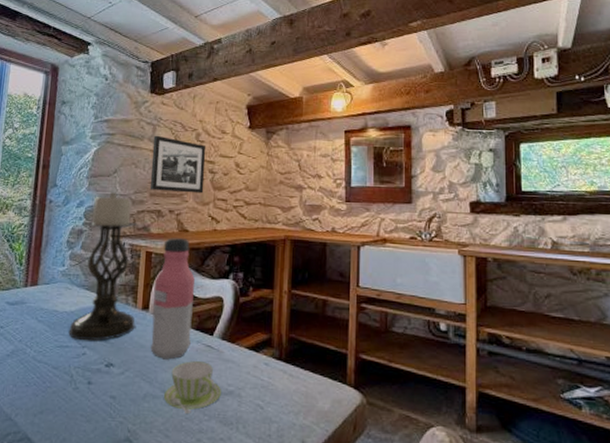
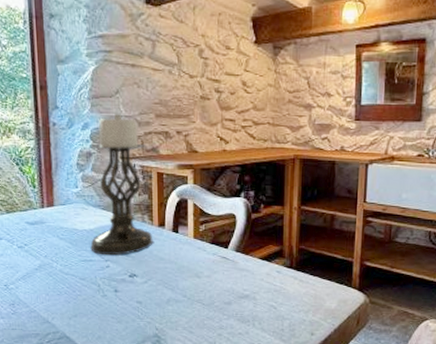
picture frame: present [149,135,206,194] -> none [154,52,211,114]
water bottle: present [150,238,195,360] -> none [168,159,208,270]
cup: present [164,361,221,415] -> none [186,271,238,315]

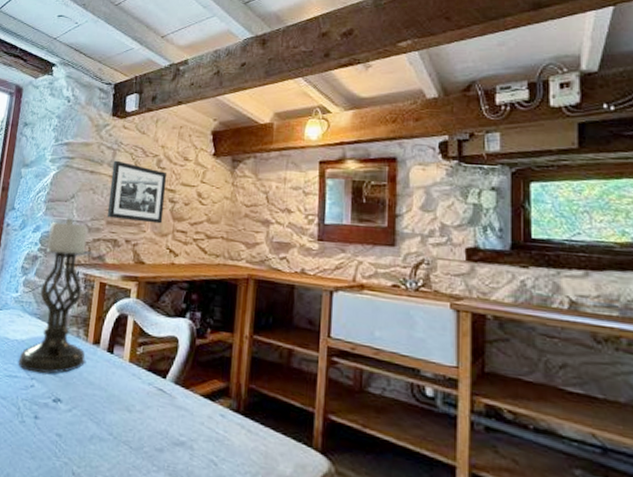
picture frame: none [154,52,211,114] -> present [107,160,167,224]

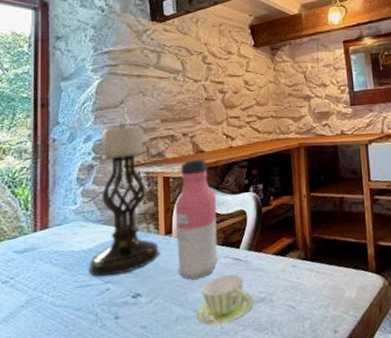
water bottle: none [99,269,149,401] -> present [175,159,219,280]
picture frame: present [107,160,167,224] -> none [159,62,216,116]
cup: none [111,404,172,463] -> present [197,275,253,329]

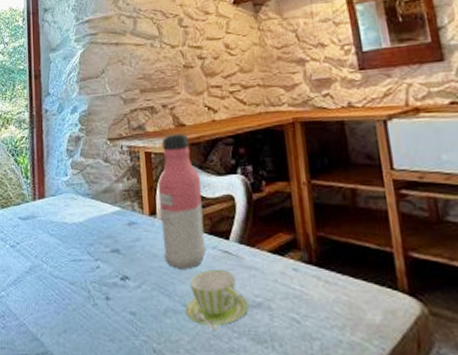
candle holder: present [88,123,160,277] -> none [80,94,145,253]

